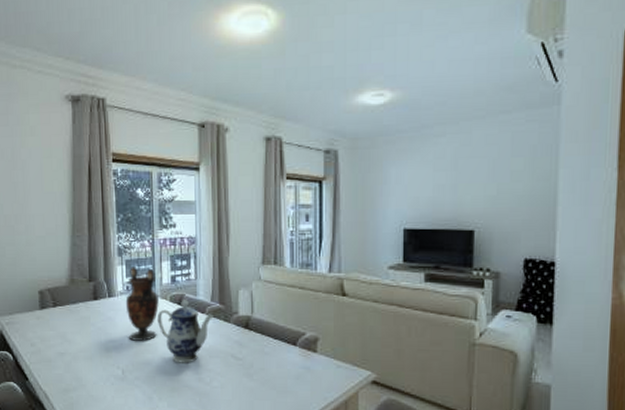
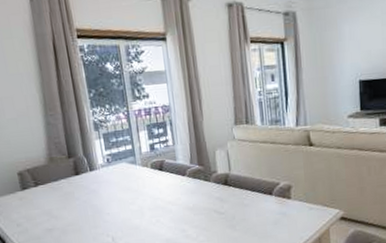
vase: present [125,266,159,342] -> none [107,139,142,210]
teapot: present [156,300,214,363] -> none [140,165,194,224]

